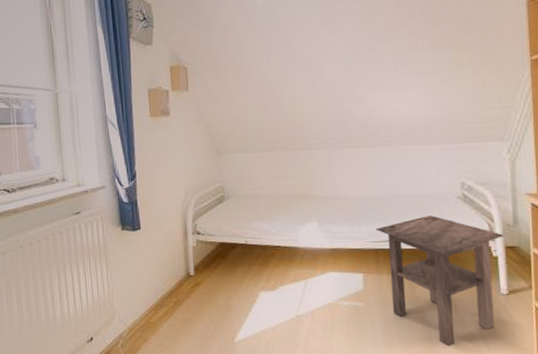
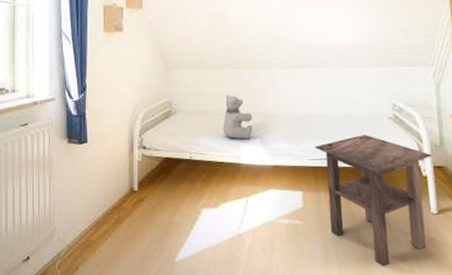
teddy bear: none [278,177,310,223] -> present [223,94,253,140]

